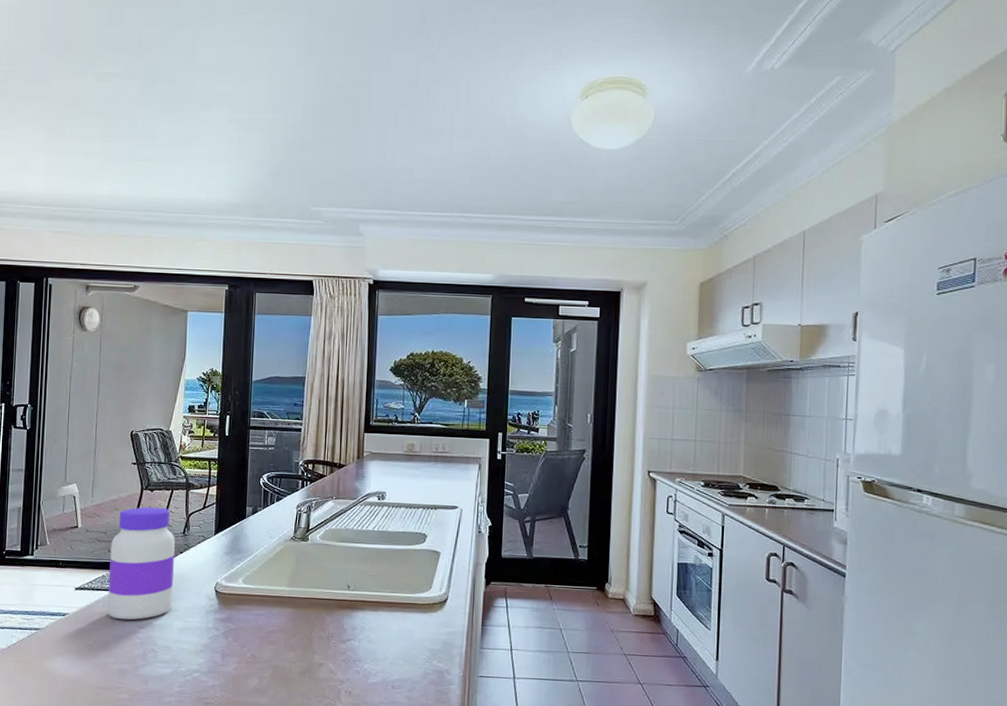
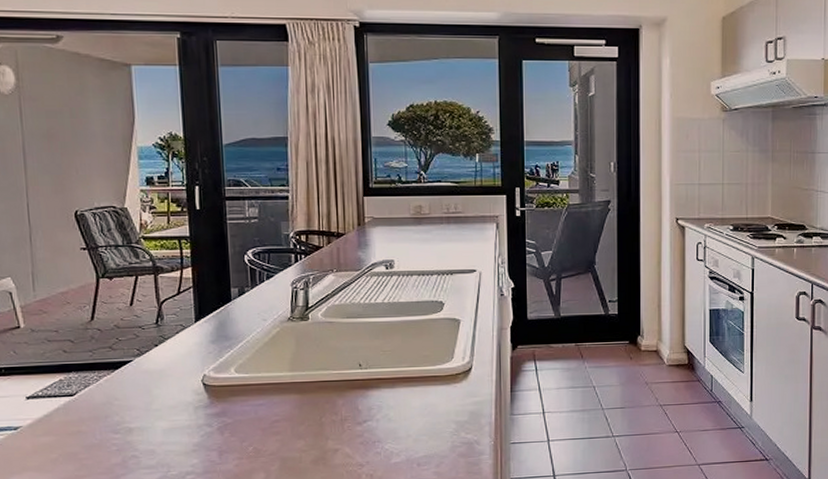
jar: present [108,507,175,620] -> none [65,297,152,427]

